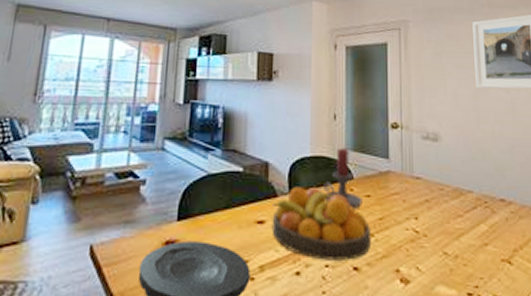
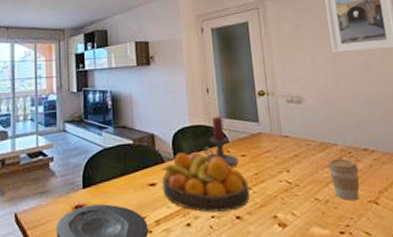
coffee cup: none [460,208,495,259] -> present [327,158,360,201]

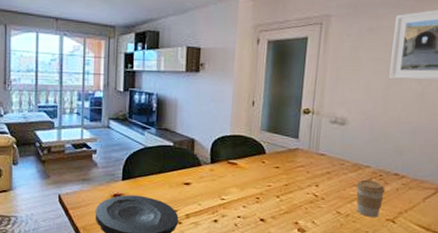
fruit bowl: present [161,152,250,212] -> none [196,158,278,214]
candle holder: present [203,116,239,167] -> none [239,129,272,177]

